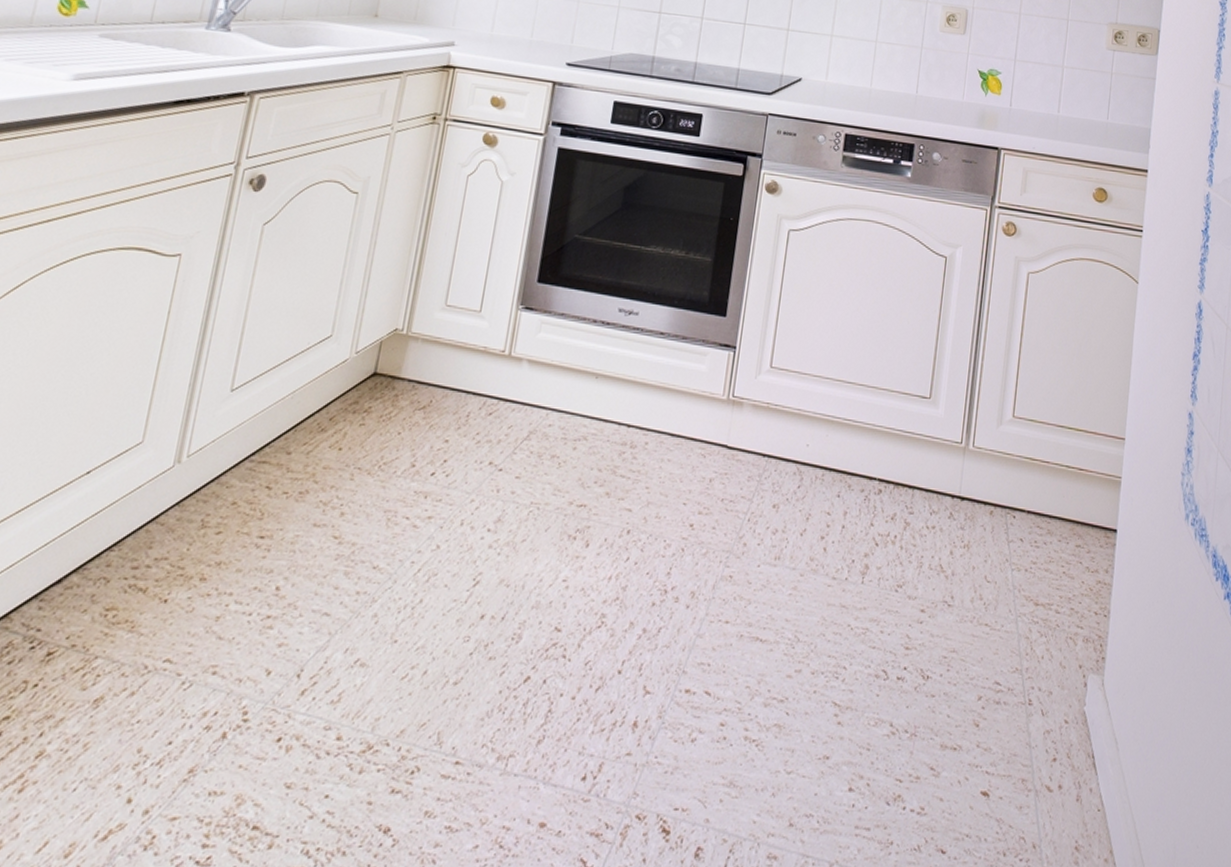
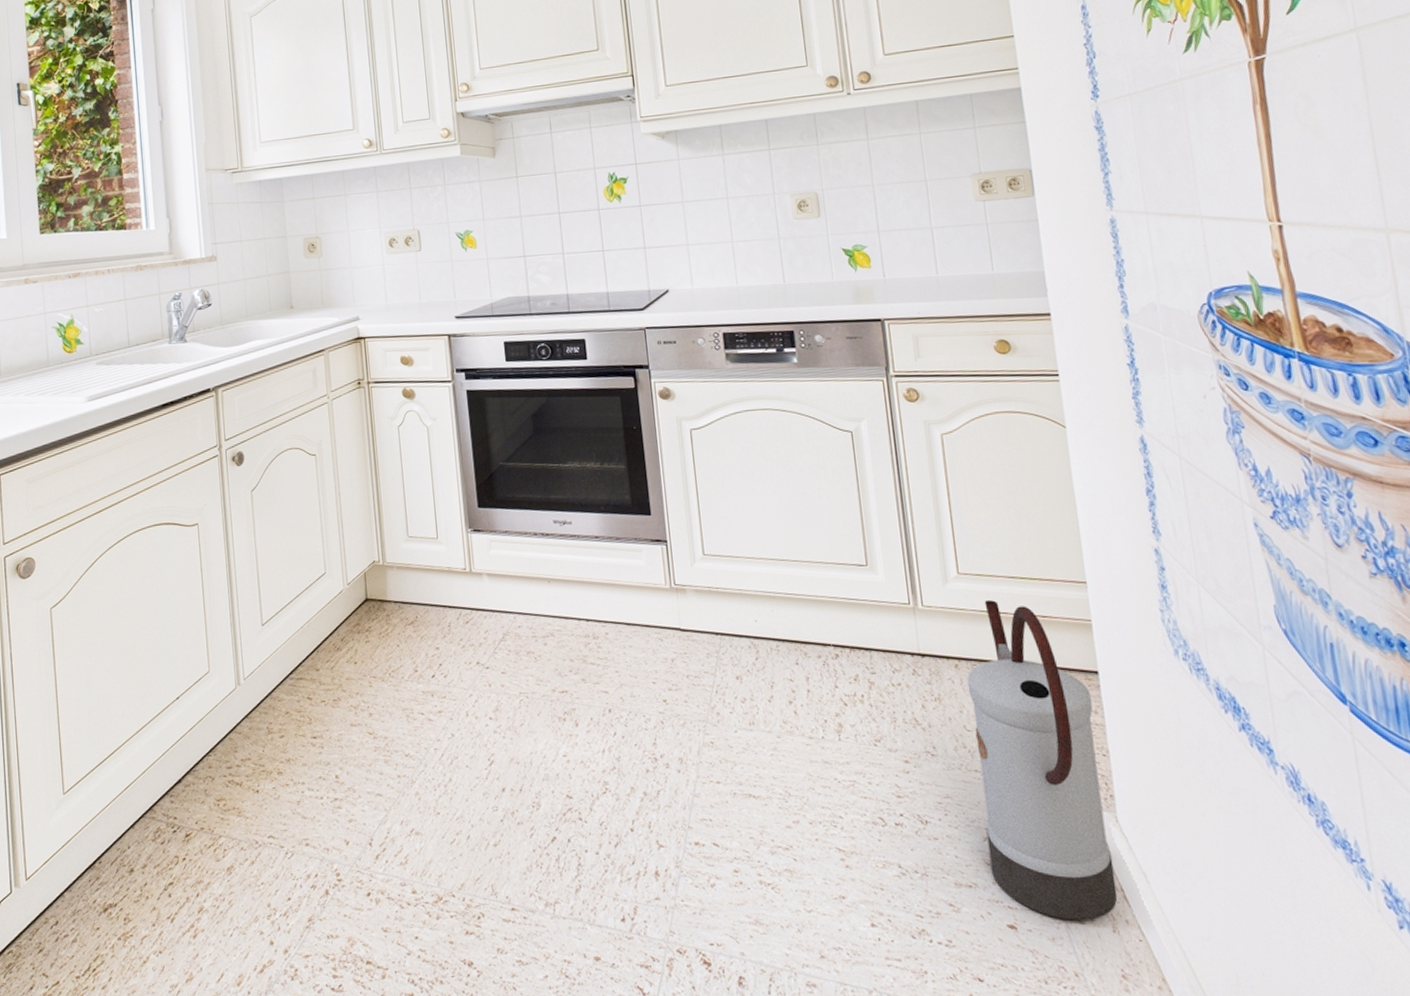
watering can: none [978,447,1106,788] -> present [967,600,1118,920]

